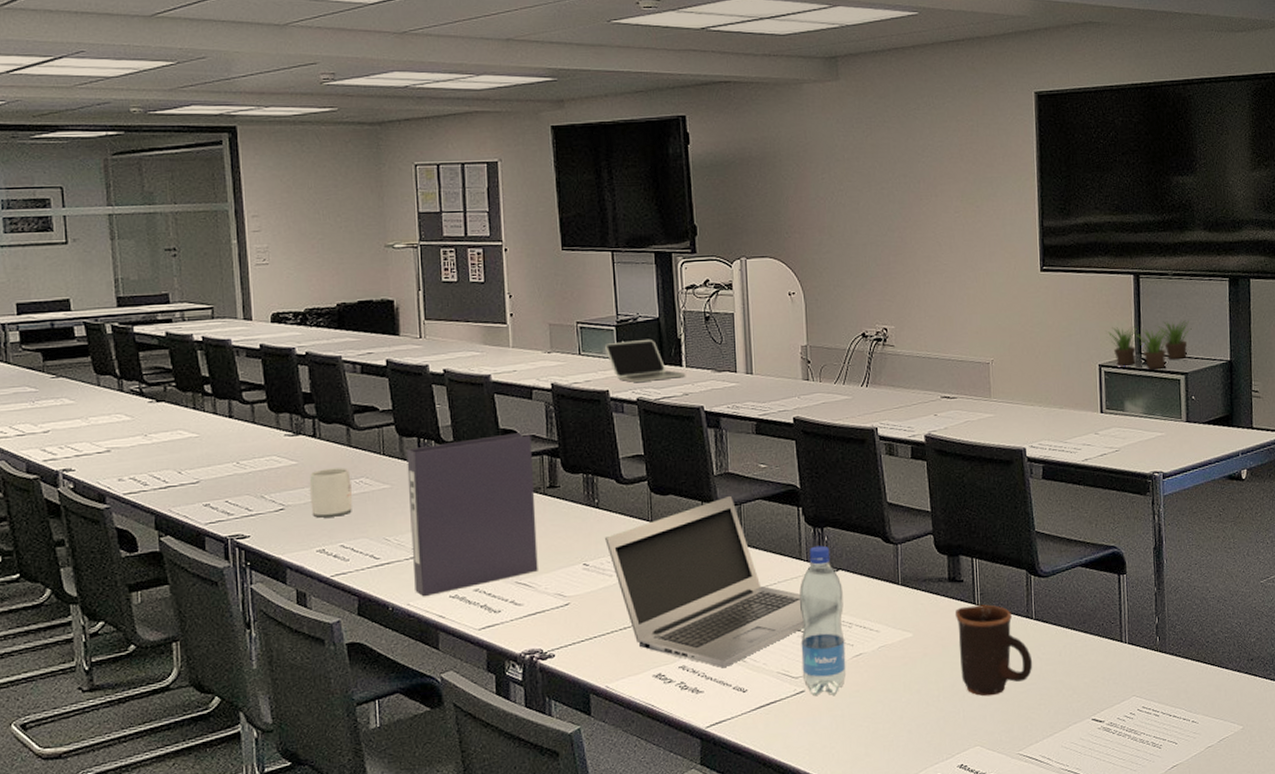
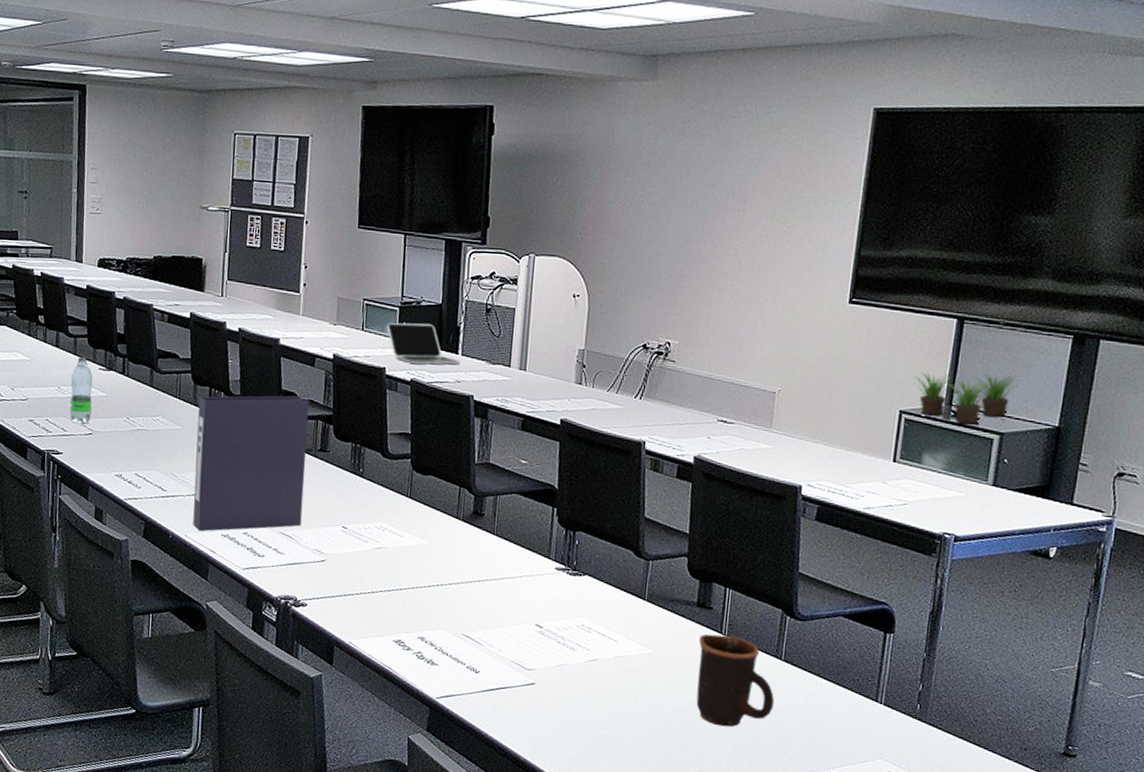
bottle: none [251,425,280,500] -> present [70,357,93,424]
mug: present [309,468,352,518] -> none [114,403,150,448]
laptop: present [605,495,804,668] -> none [365,485,545,647]
bottle: present [799,545,847,696] -> none [535,547,587,693]

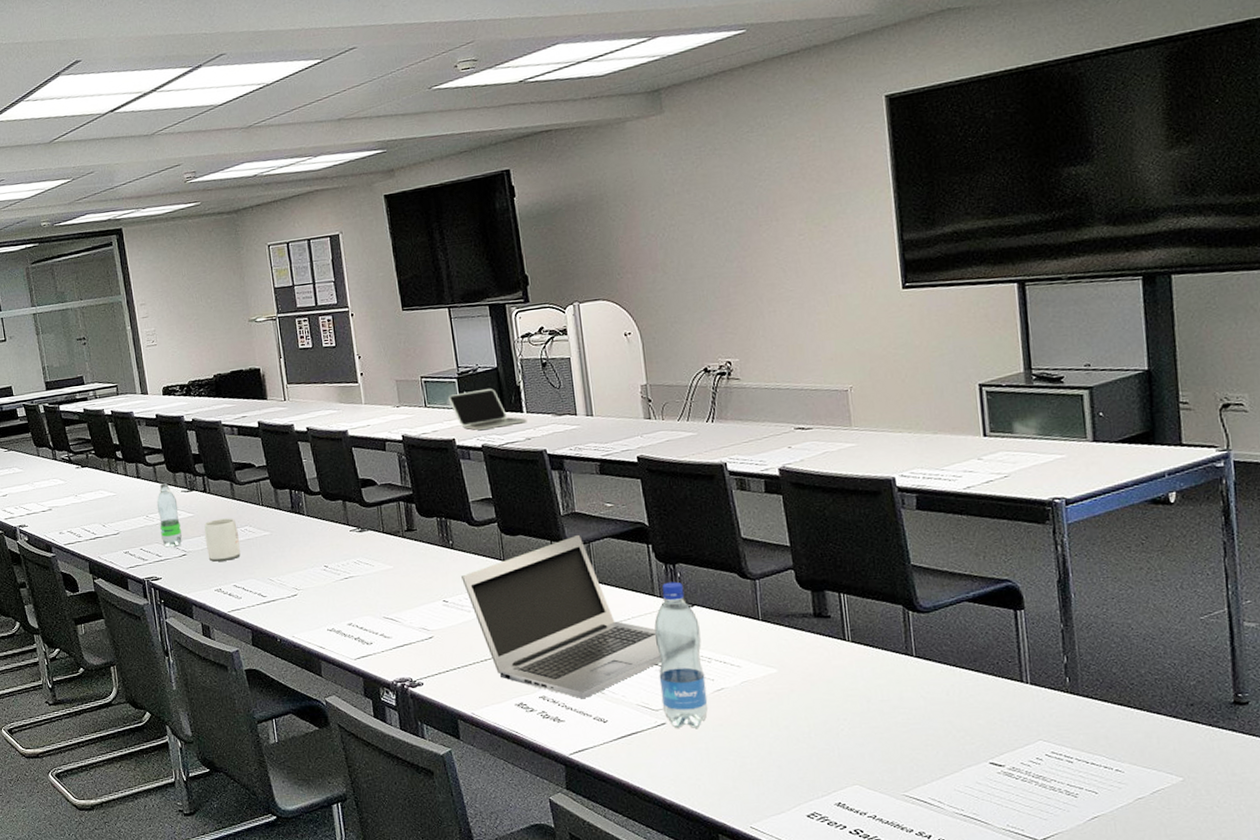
mug: none [114,403,150,448] -> present [204,518,241,562]
binder: present [193,395,309,531] -> none [281,481,403,629]
laptop: none [365,485,545,647] -> present [461,534,661,699]
bottle: none [535,547,587,693] -> present [654,581,709,728]
mug: present [696,633,775,727] -> none [823,641,916,735]
plant: present [914,371,1016,425] -> none [985,328,1094,387]

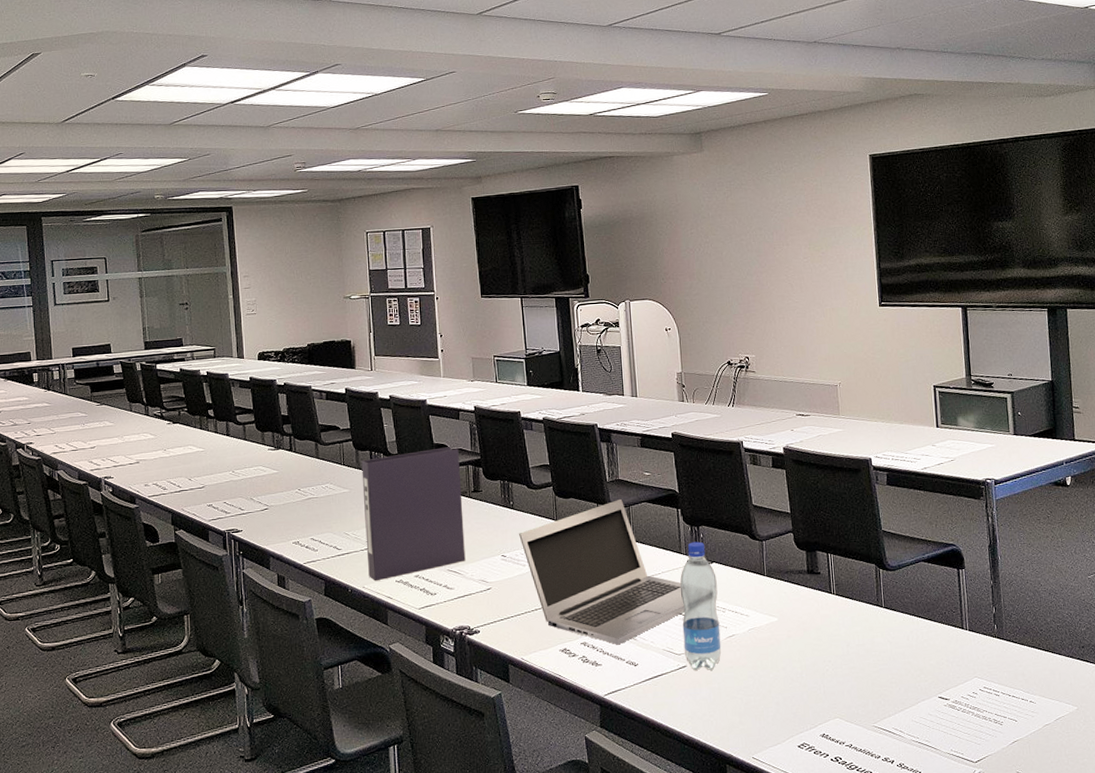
bottle: present [156,483,182,548] -> none [243,441,265,502]
mug: present [204,518,241,562] -> none [287,475,320,516]
binder: none [281,481,403,629] -> present [361,447,466,580]
laptop: present [449,388,527,430] -> none [517,368,583,405]

